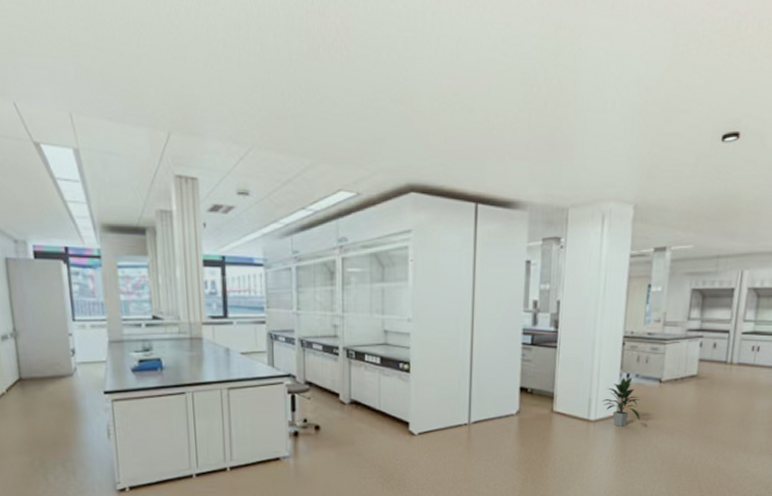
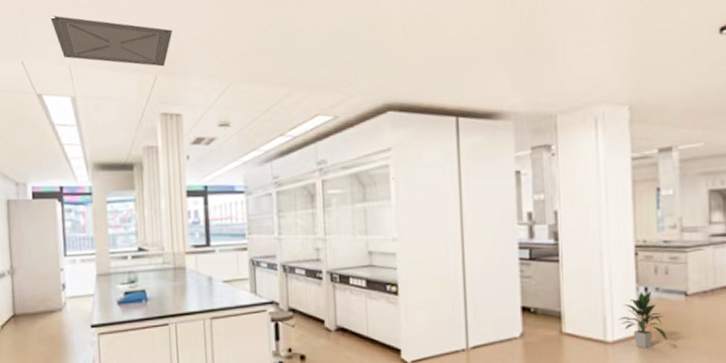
ceiling vent: none [45,52,188,123] -> present [50,15,173,67]

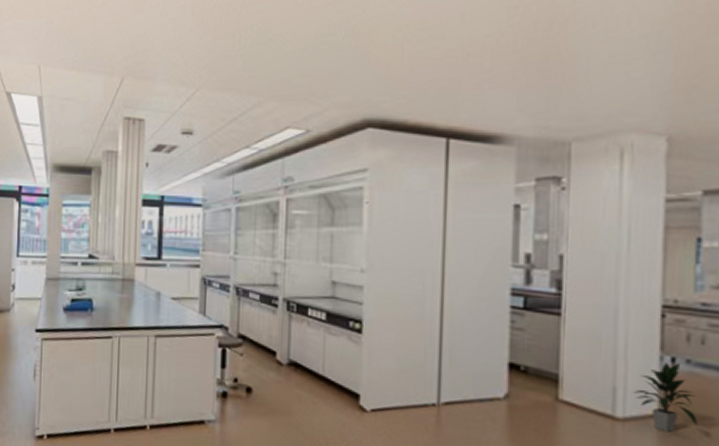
ceiling vent: present [50,15,173,67] -> none [25,14,144,69]

